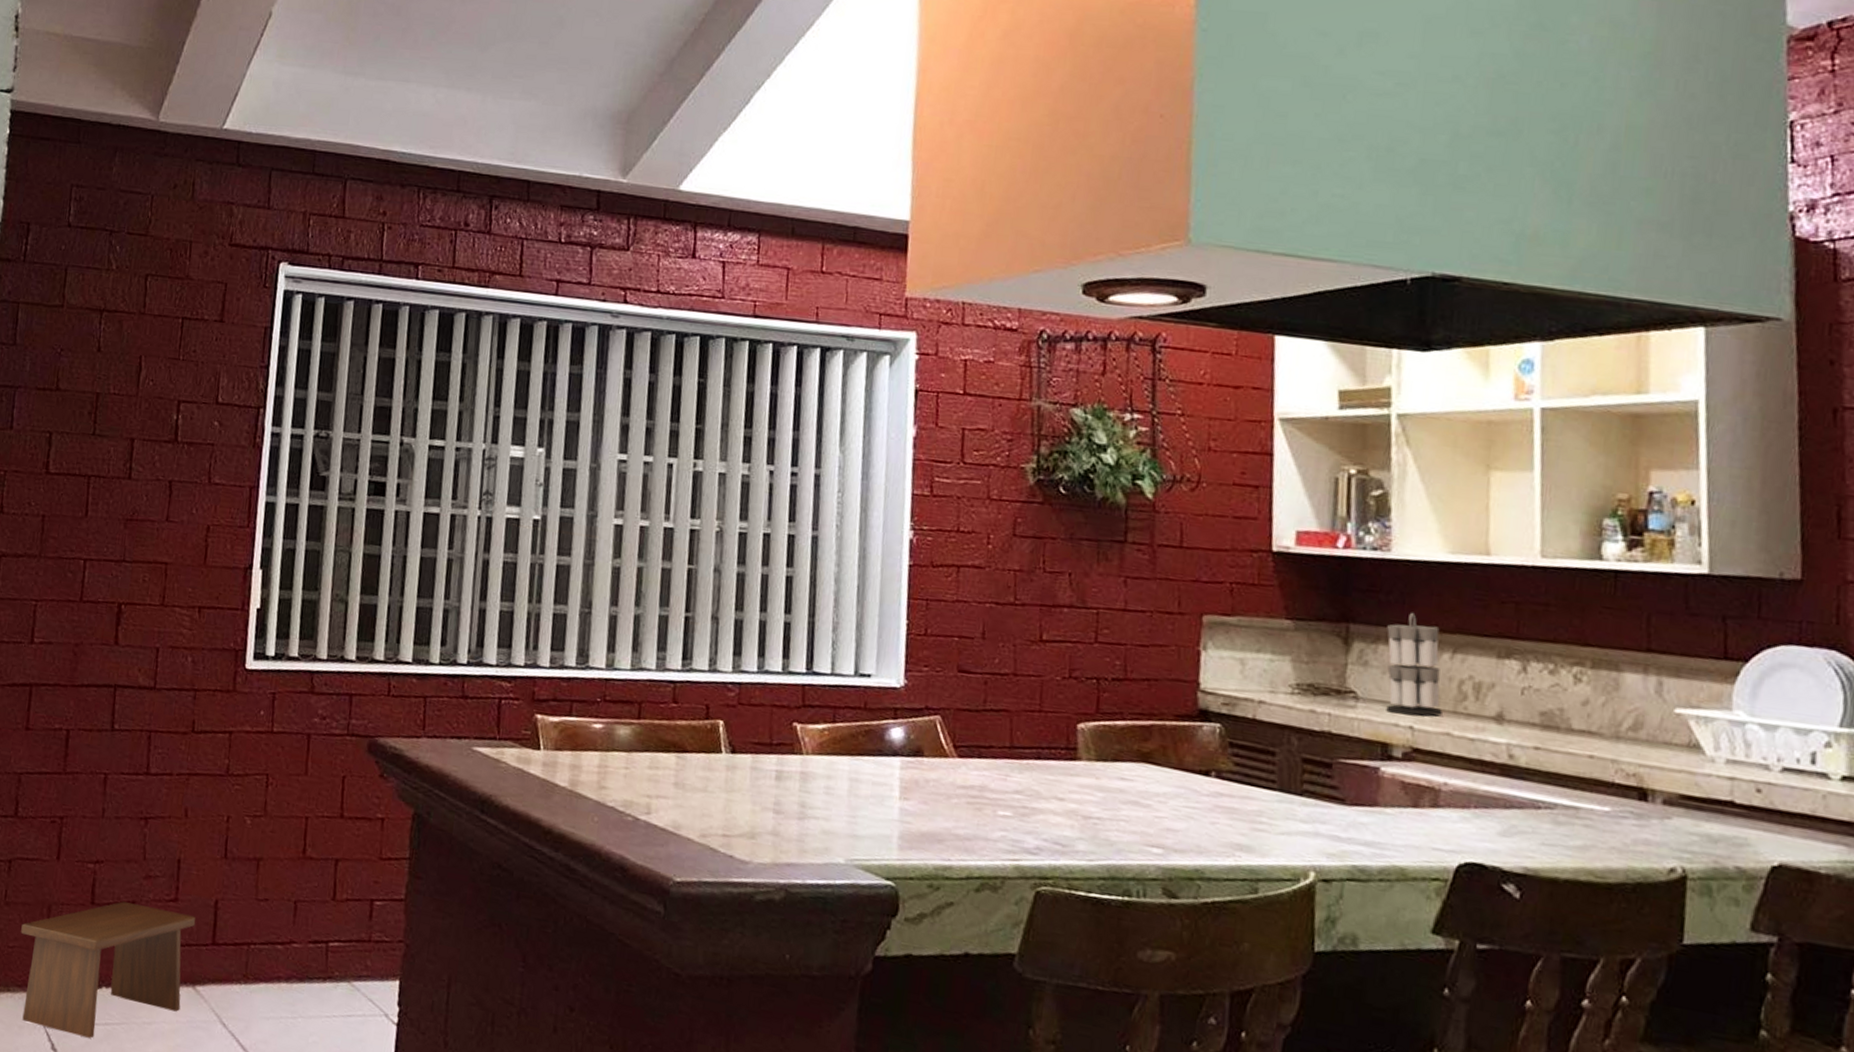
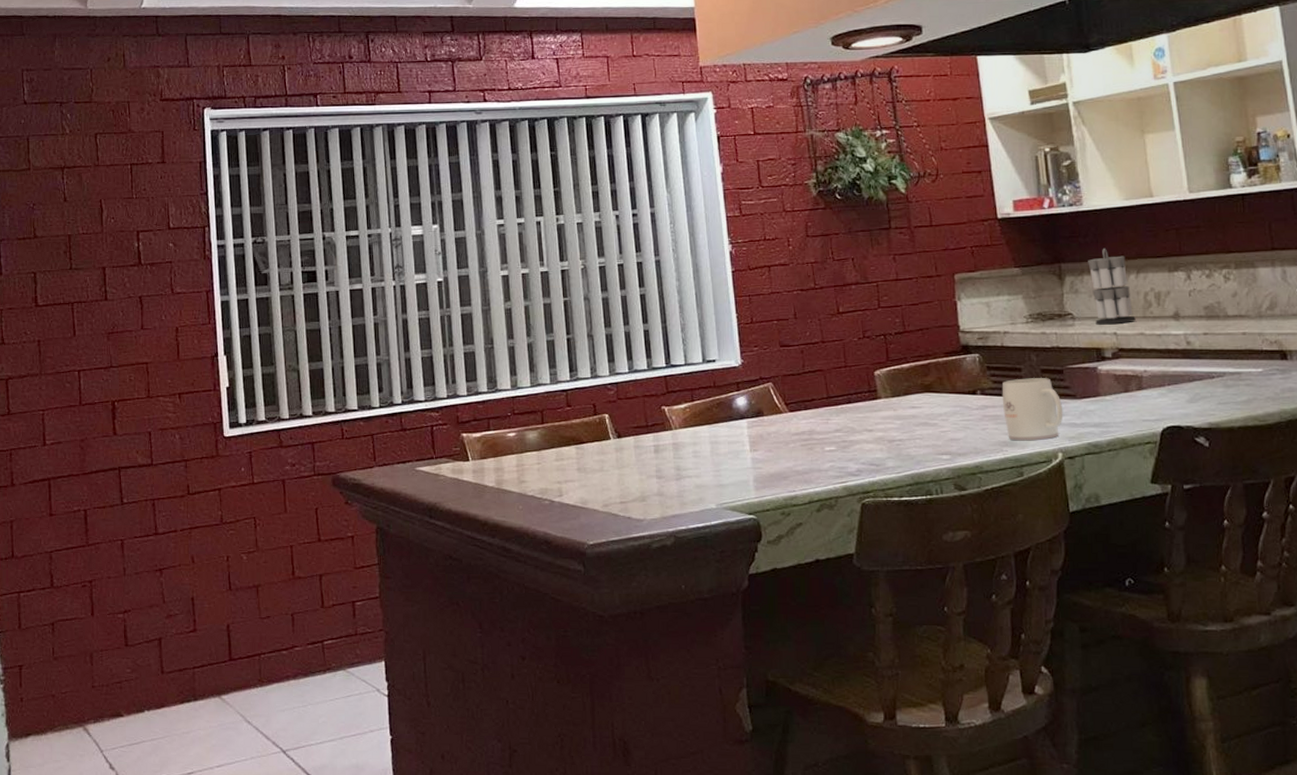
step stool: present [21,901,196,1039] -> none [70,639,214,754]
mug: none [1242,764,1325,852] -> present [1001,378,1064,441]

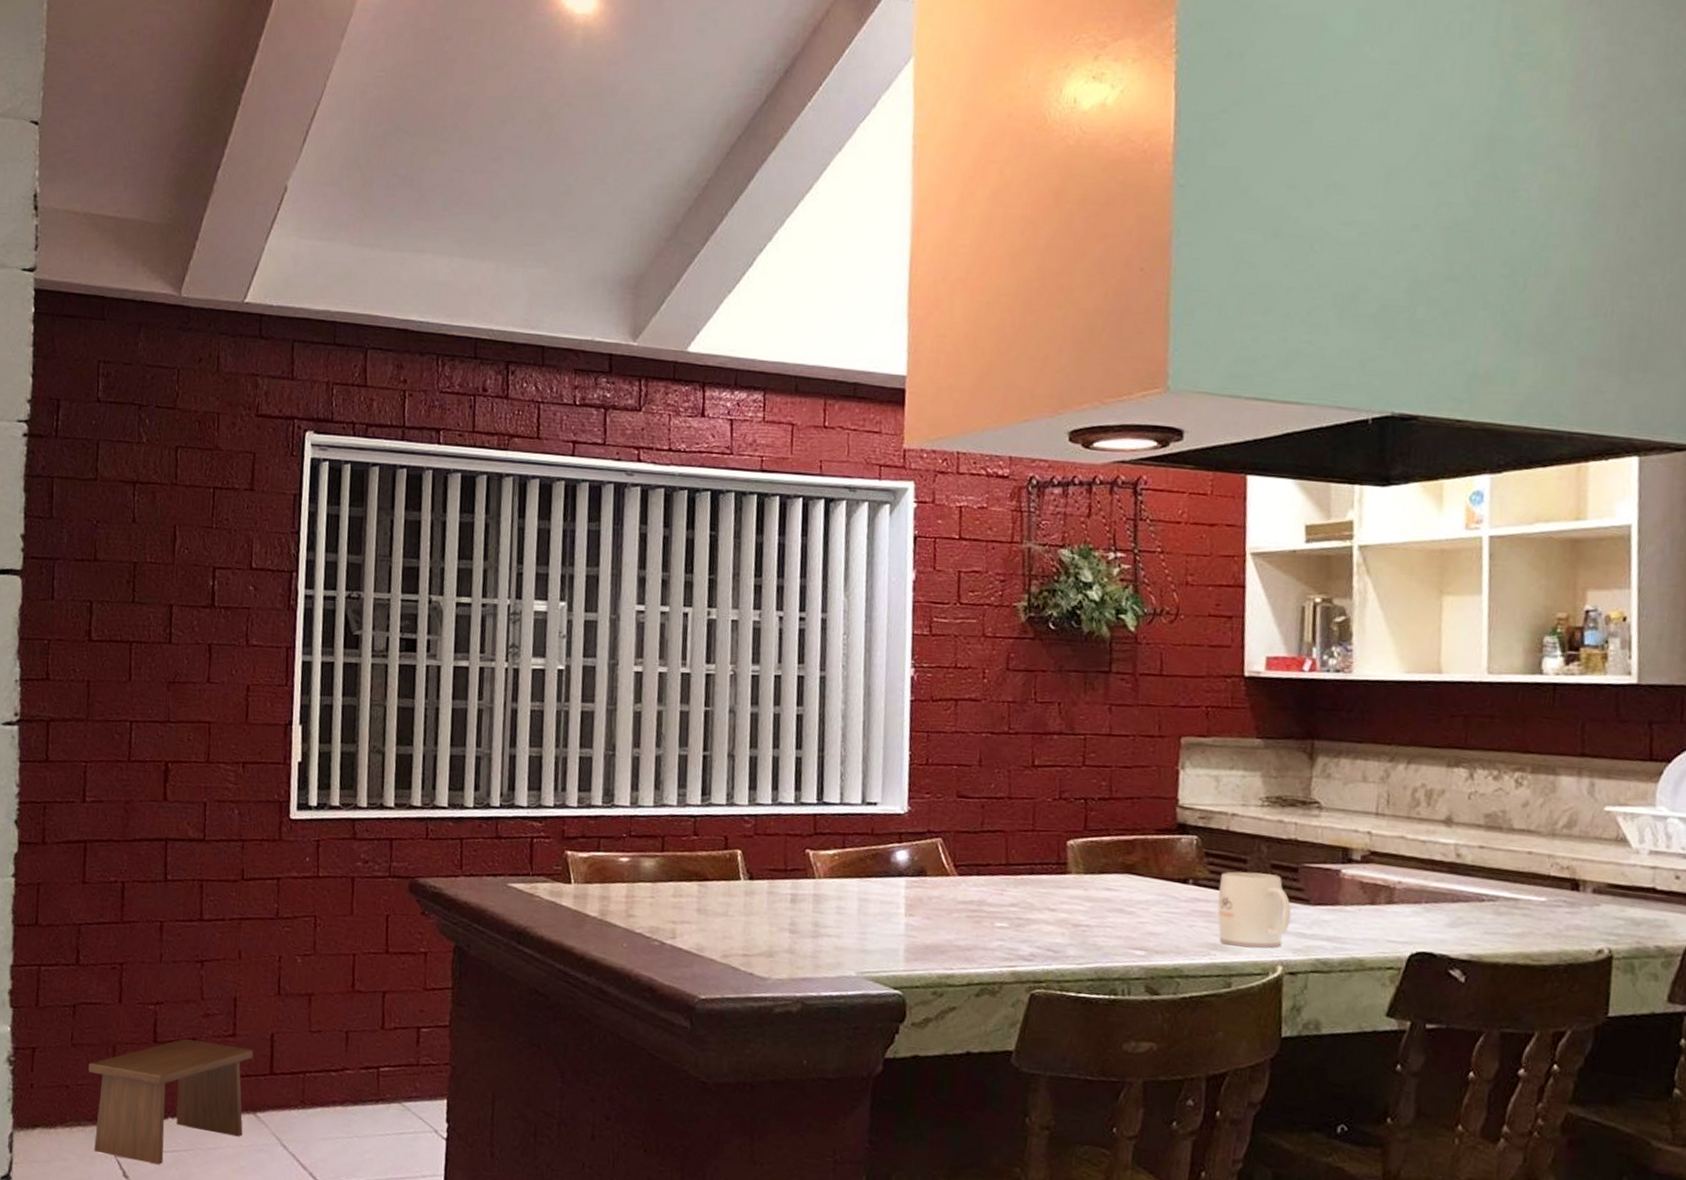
step stool: none [70,639,214,754] -> present [88,1038,254,1165]
spice rack: present [1088,248,1136,325] -> none [1347,727,1398,822]

